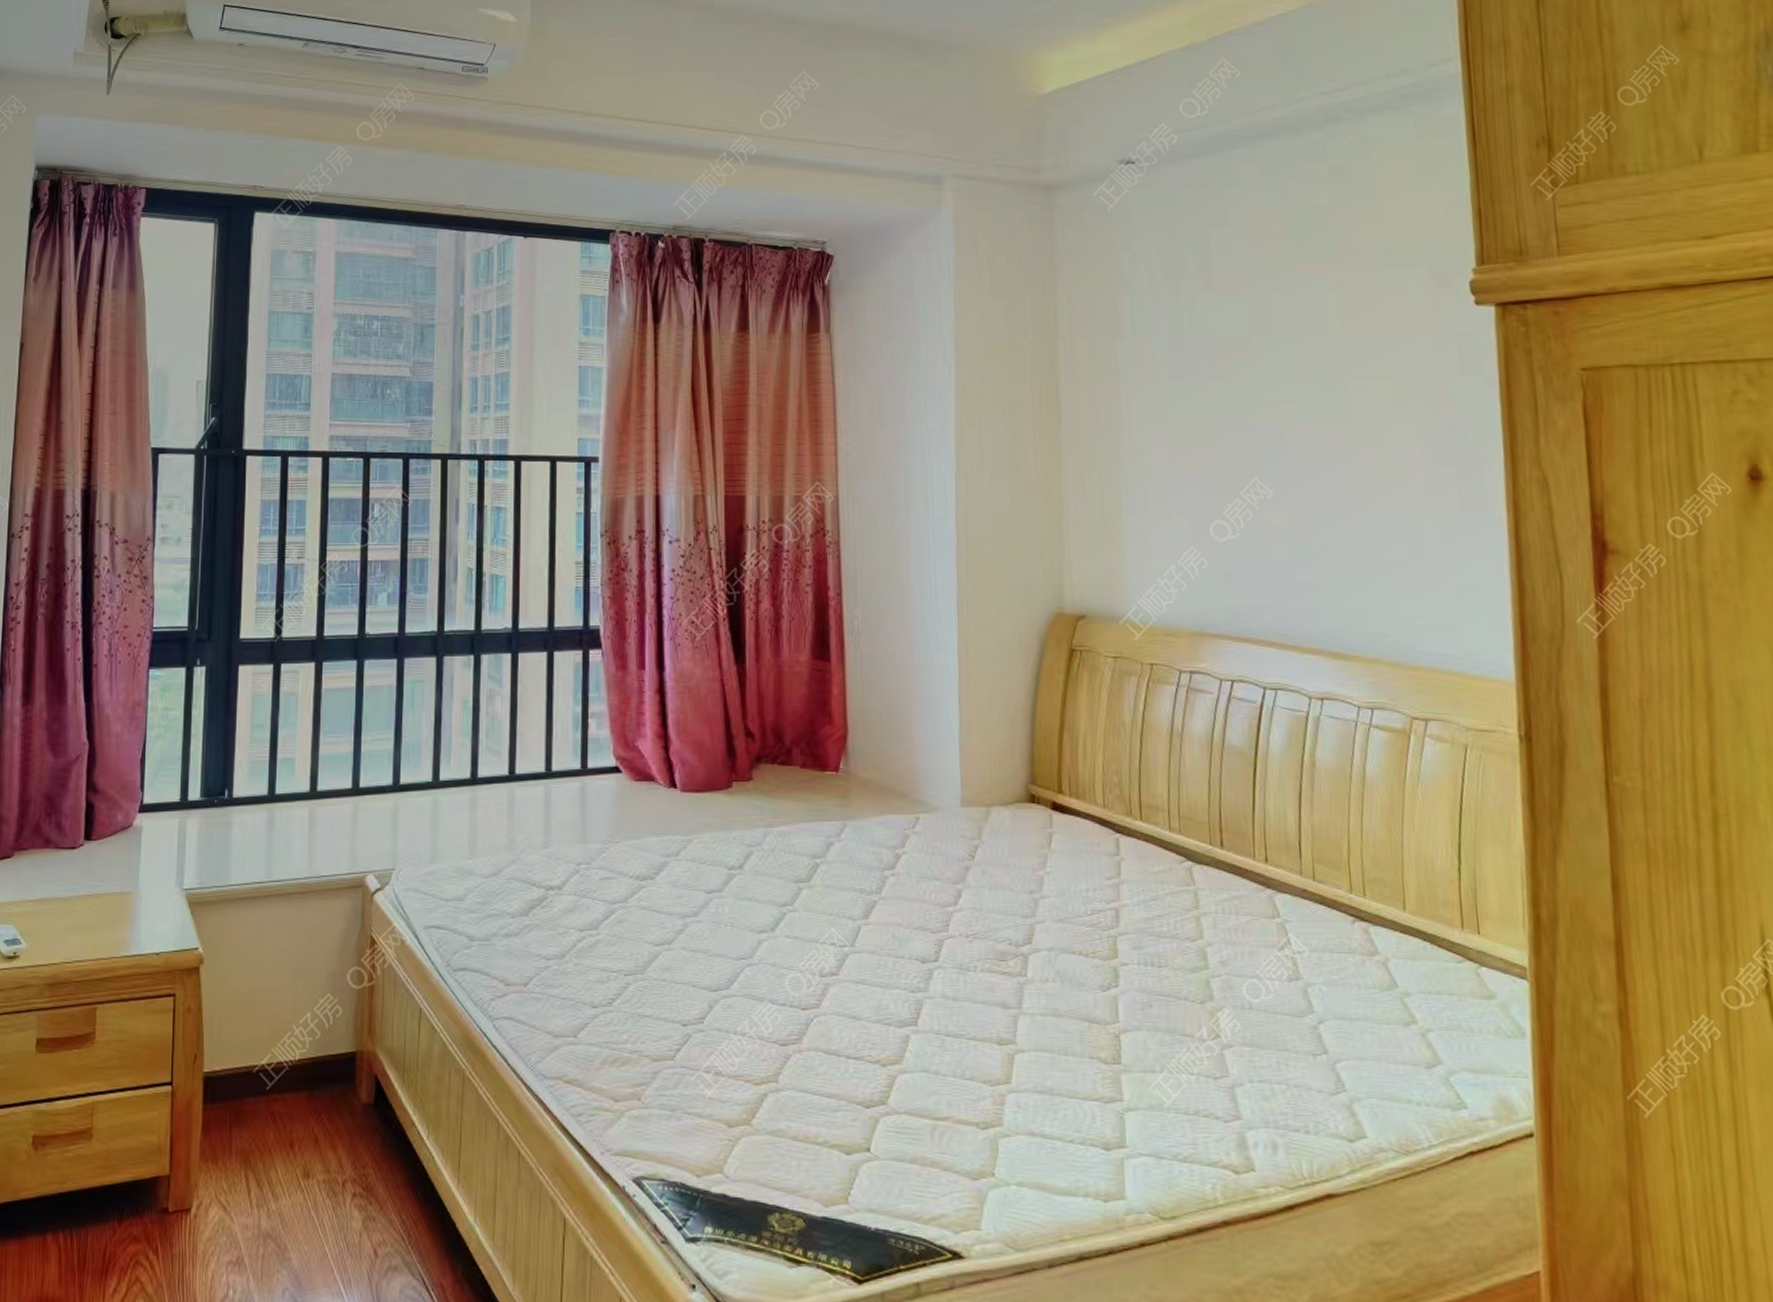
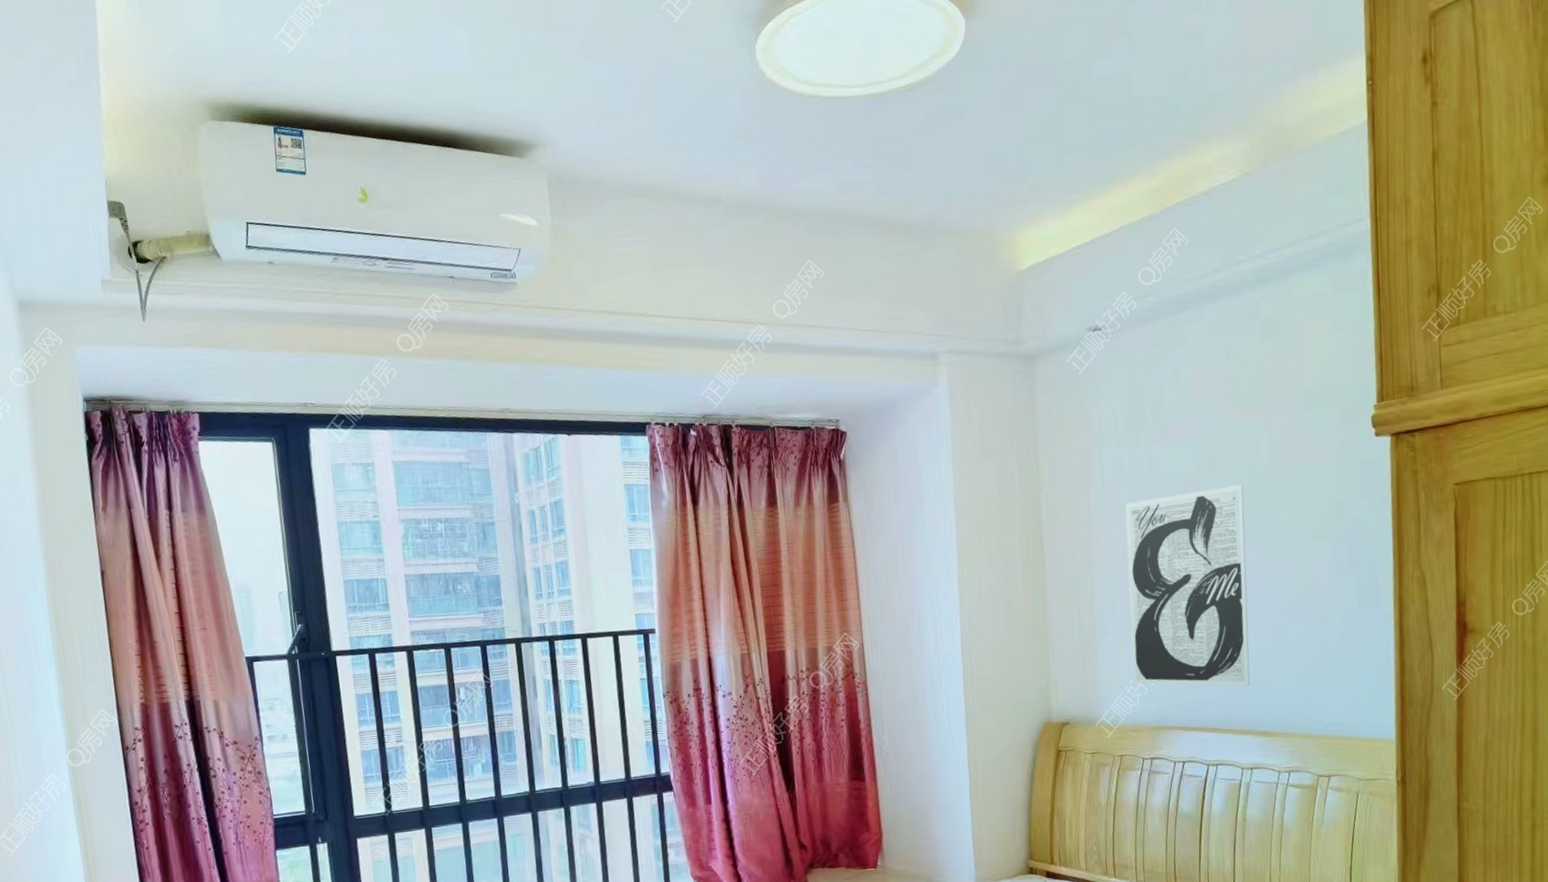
wall art: none [1161,349,1319,594] -> present [1125,484,1250,687]

